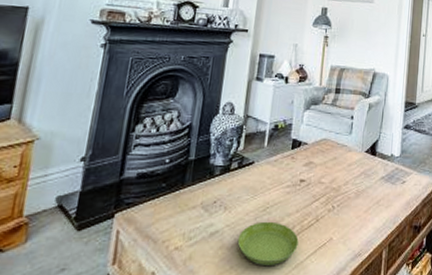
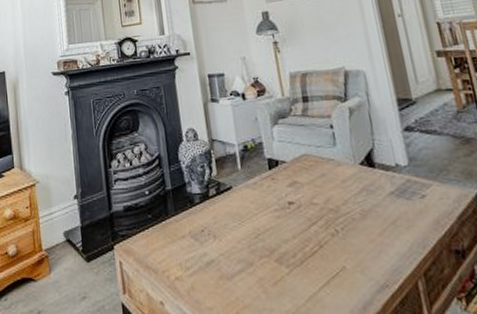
saucer: present [237,221,299,267] -> none [235,249,306,298]

